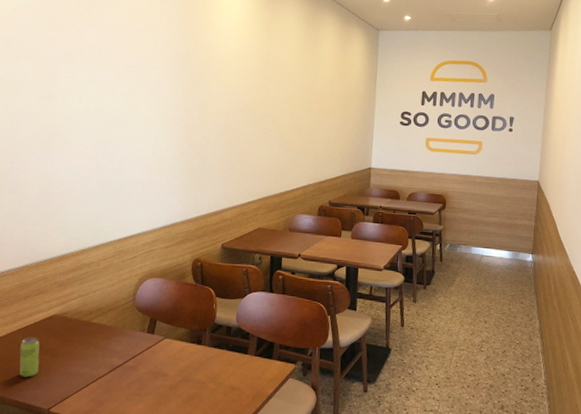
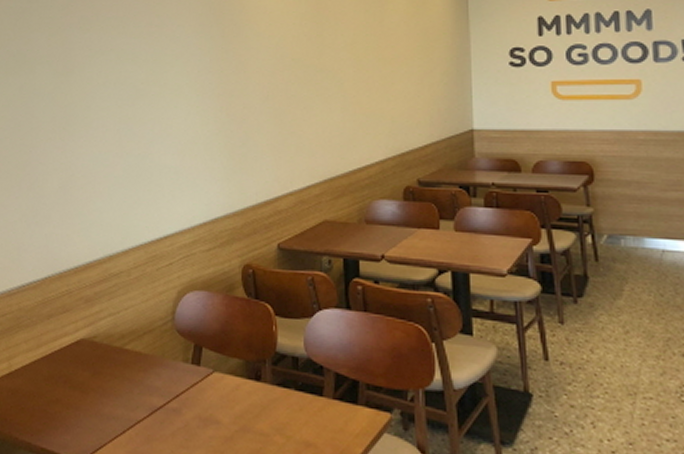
beverage can: present [19,337,40,378] -> none [45,367,68,419]

